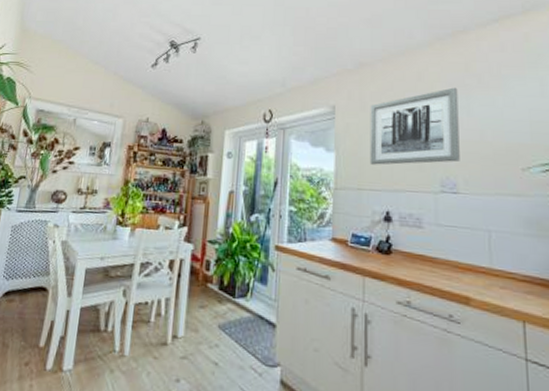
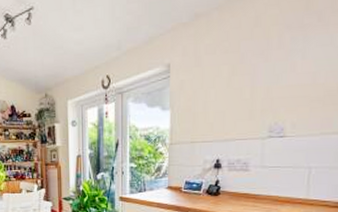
wall art: present [369,87,460,165] -> none [202,29,295,118]

